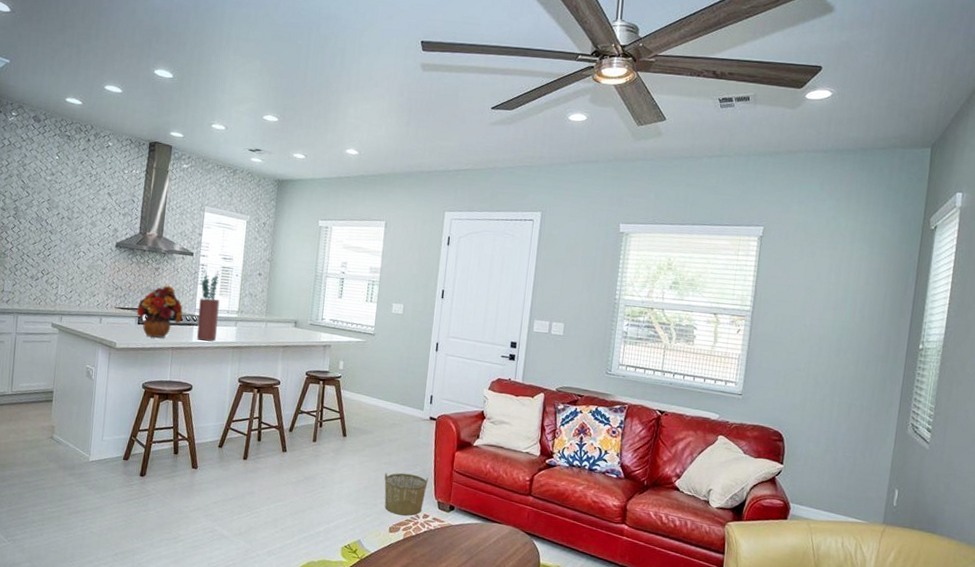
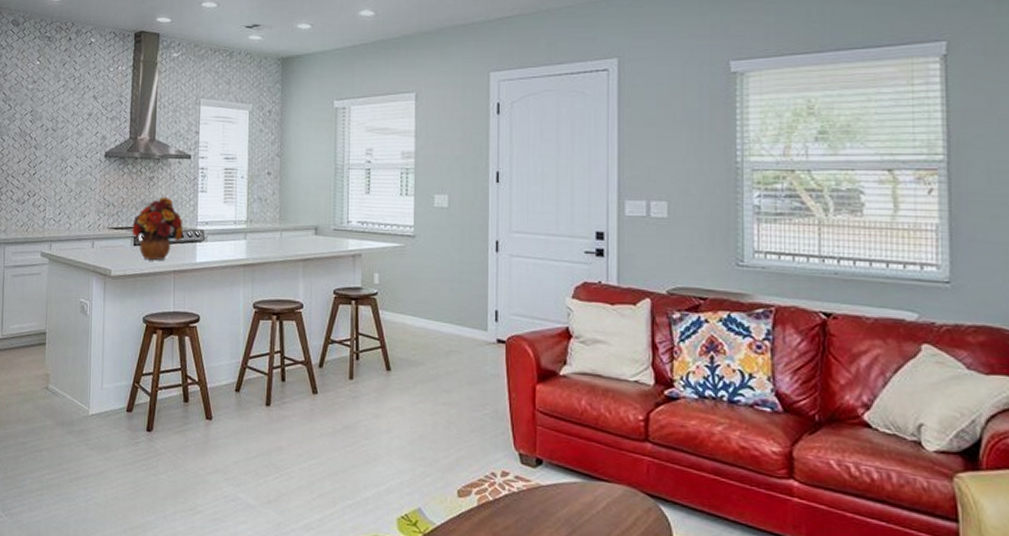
vase: present [196,271,220,342] -> none [200,174,224,260]
basket: present [384,473,428,516] -> none [445,415,503,474]

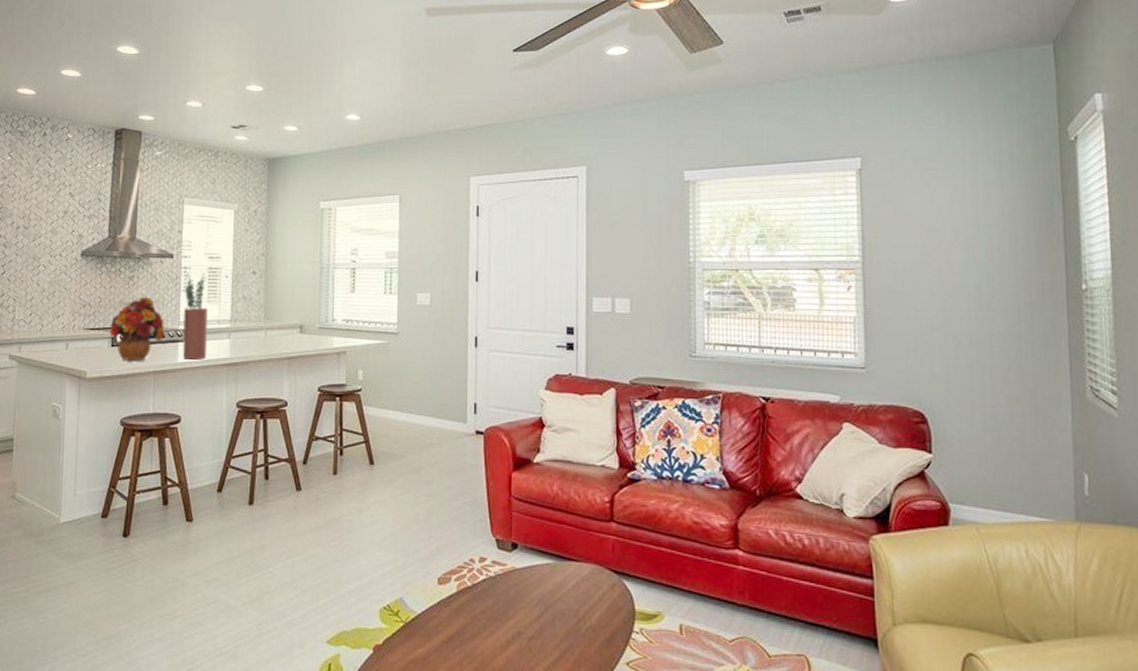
vase: none [200,174,224,260] -> present [182,273,208,360]

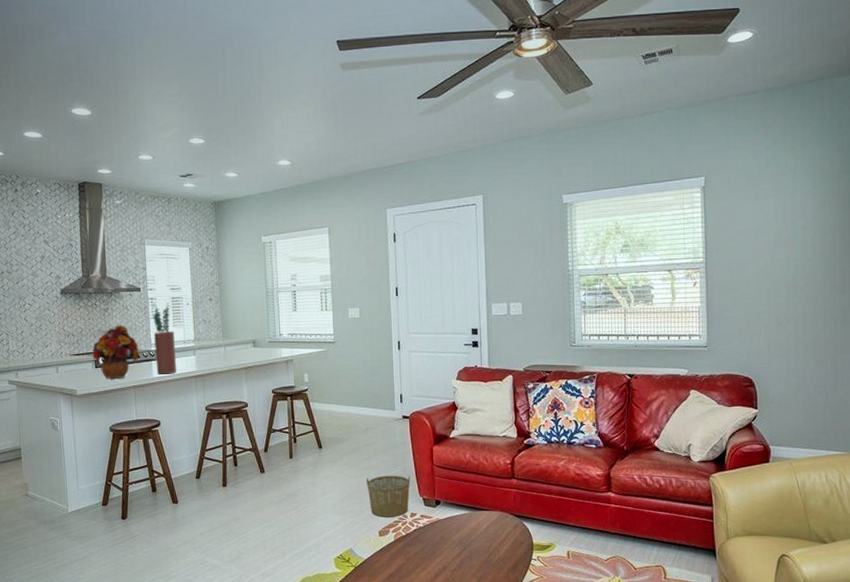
basket: none [426,505,481,561] -> present [366,475,410,518]

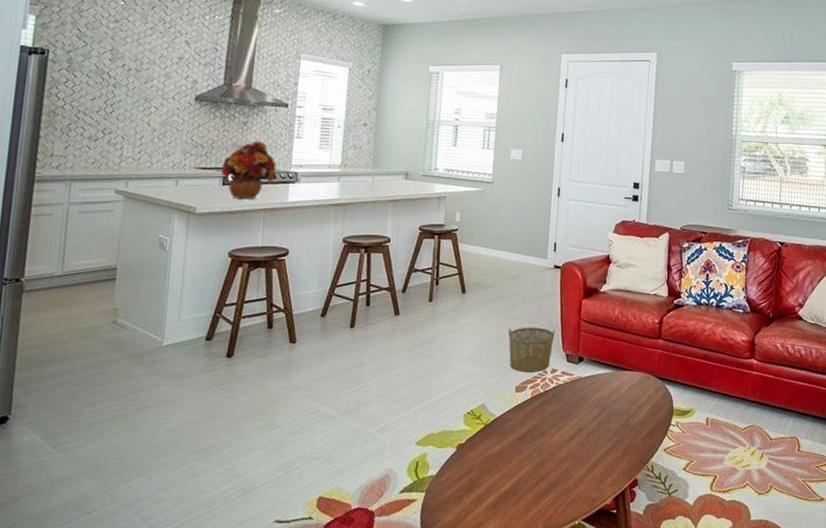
vase: present [153,302,177,375] -> none [293,123,320,200]

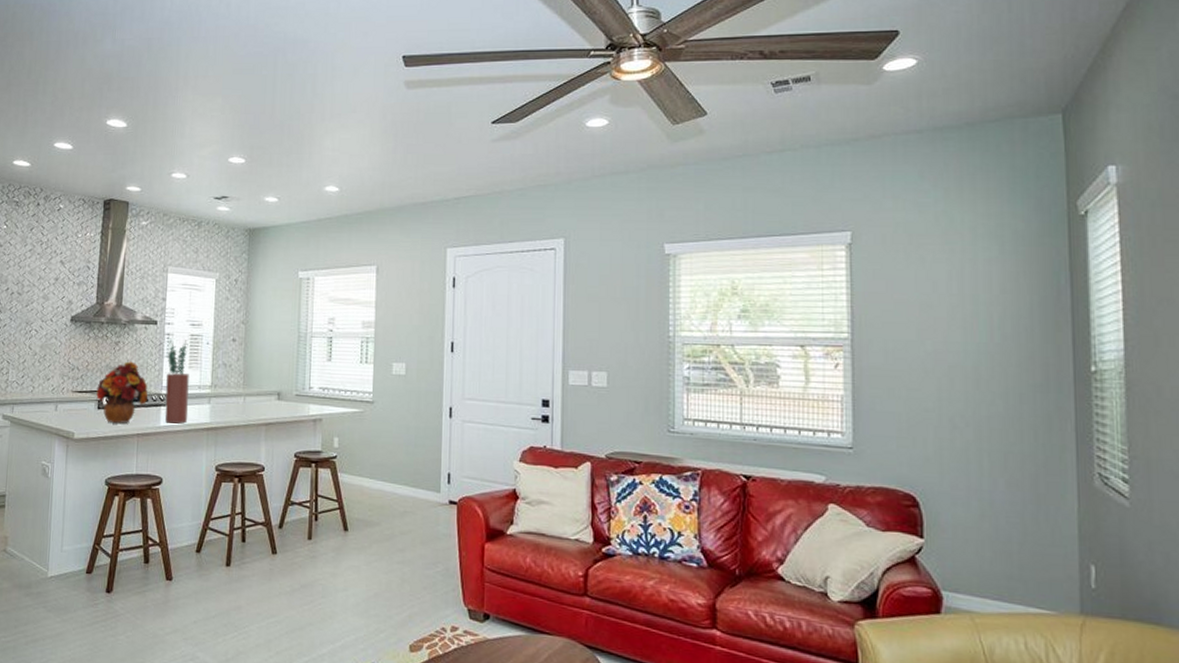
vase: none [293,123,320,200] -> present [164,340,189,424]
basket: present [508,327,555,372] -> none [399,573,454,629]

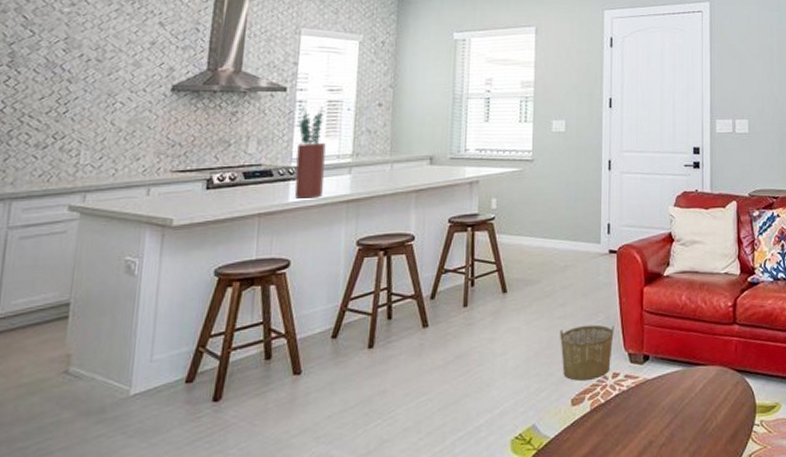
flower arrangement: present [96,361,149,423] -> none [204,133,274,204]
basket: none [399,573,454,629] -> present [560,324,614,381]

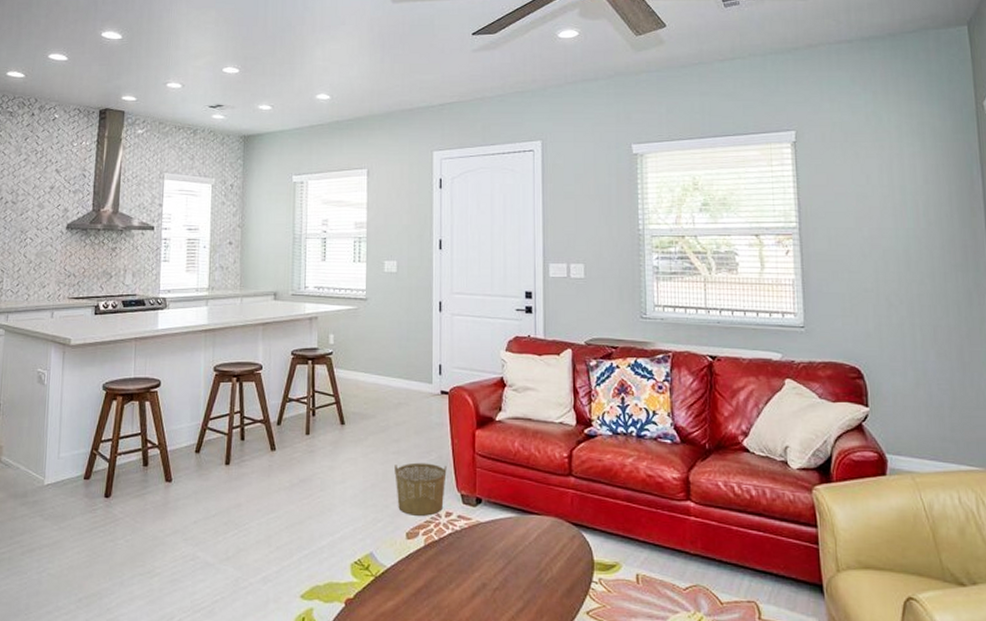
vase: present [294,107,326,199] -> none [162,244,187,326]

